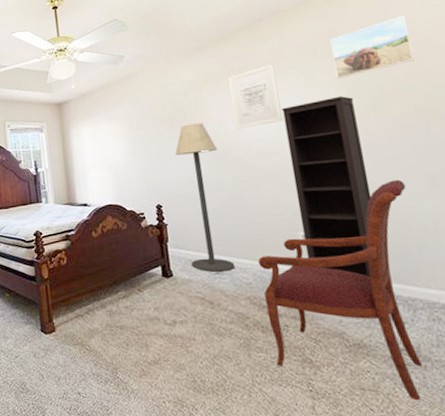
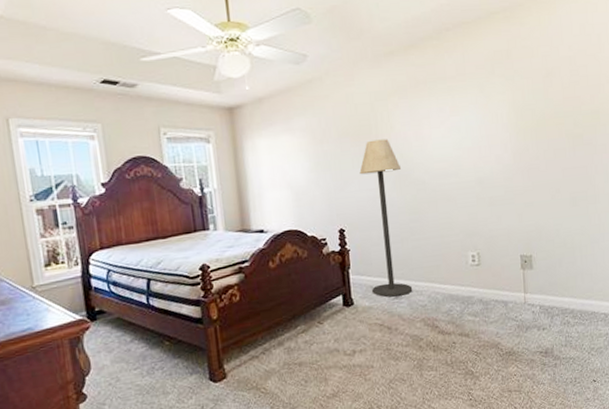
wall art: present [229,64,283,129] -> none [415,79,462,148]
armchair: present [258,179,423,401] -> none [433,200,554,394]
bookcase: present [281,95,372,277] -> none [461,117,529,291]
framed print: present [330,15,415,79] -> none [506,42,570,100]

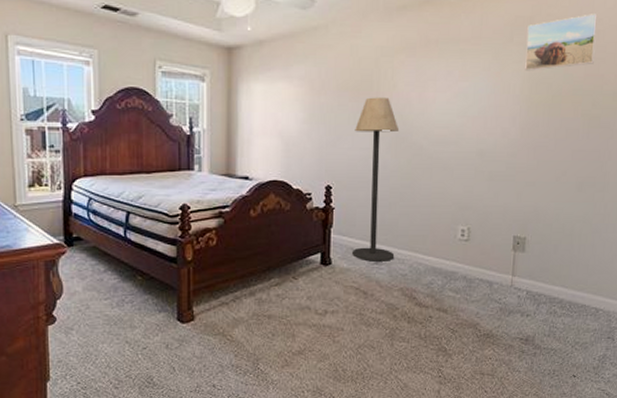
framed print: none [506,42,570,100] -> present [525,14,598,71]

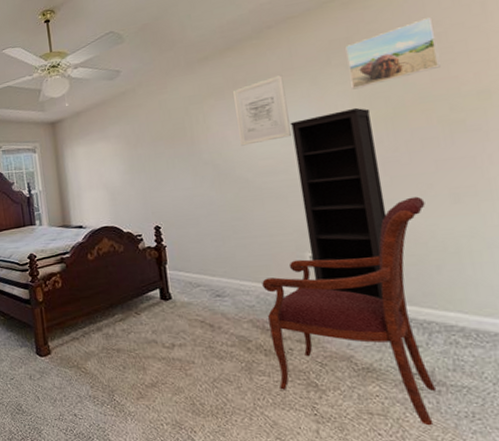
floor lamp: present [352,97,400,262] -> none [175,139,238,295]
armchair: none [415,182,558,383] -> present [262,196,437,426]
wall art: none [422,42,471,111] -> present [233,75,291,146]
bookcase: none [461,89,535,273] -> present [290,107,387,300]

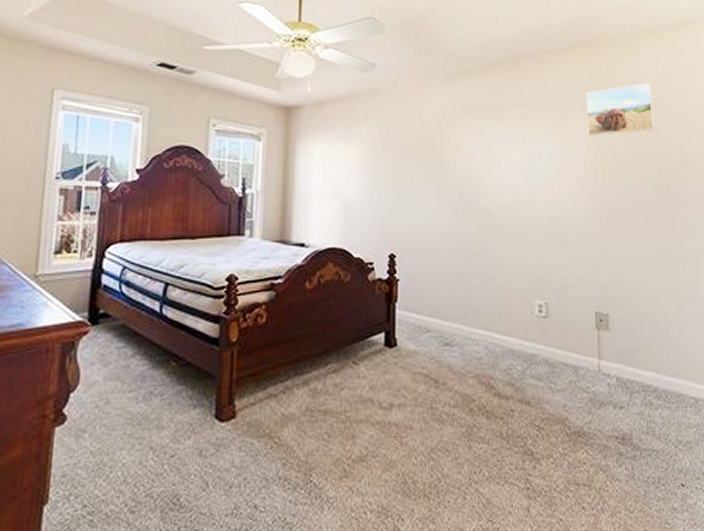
wall art: present [233,75,291,146] -> none [487,107,534,175]
armchair: present [262,196,437,426] -> none [492,251,636,495]
bookcase: present [290,107,387,300] -> none [533,154,606,356]

